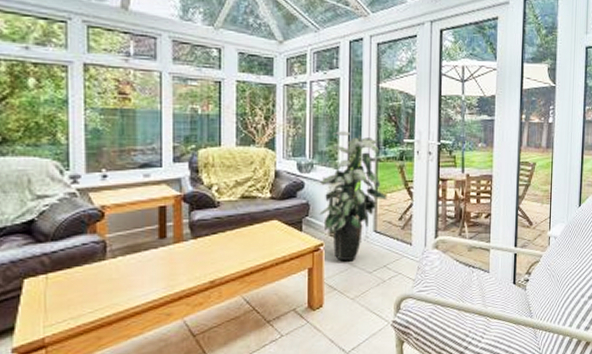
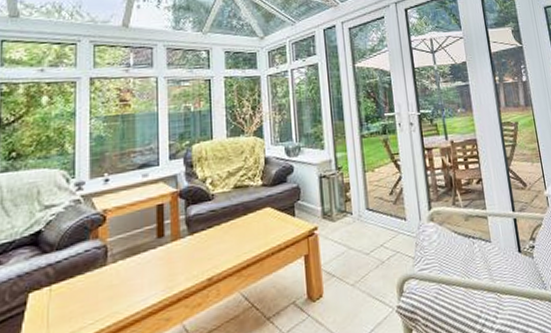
indoor plant: present [319,131,387,261] -> none [309,112,376,244]

